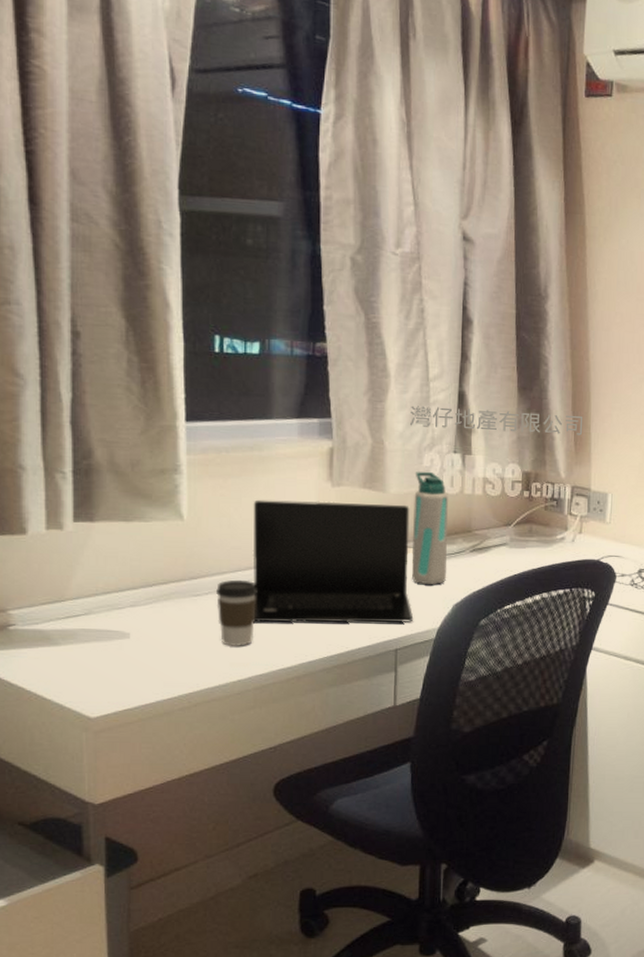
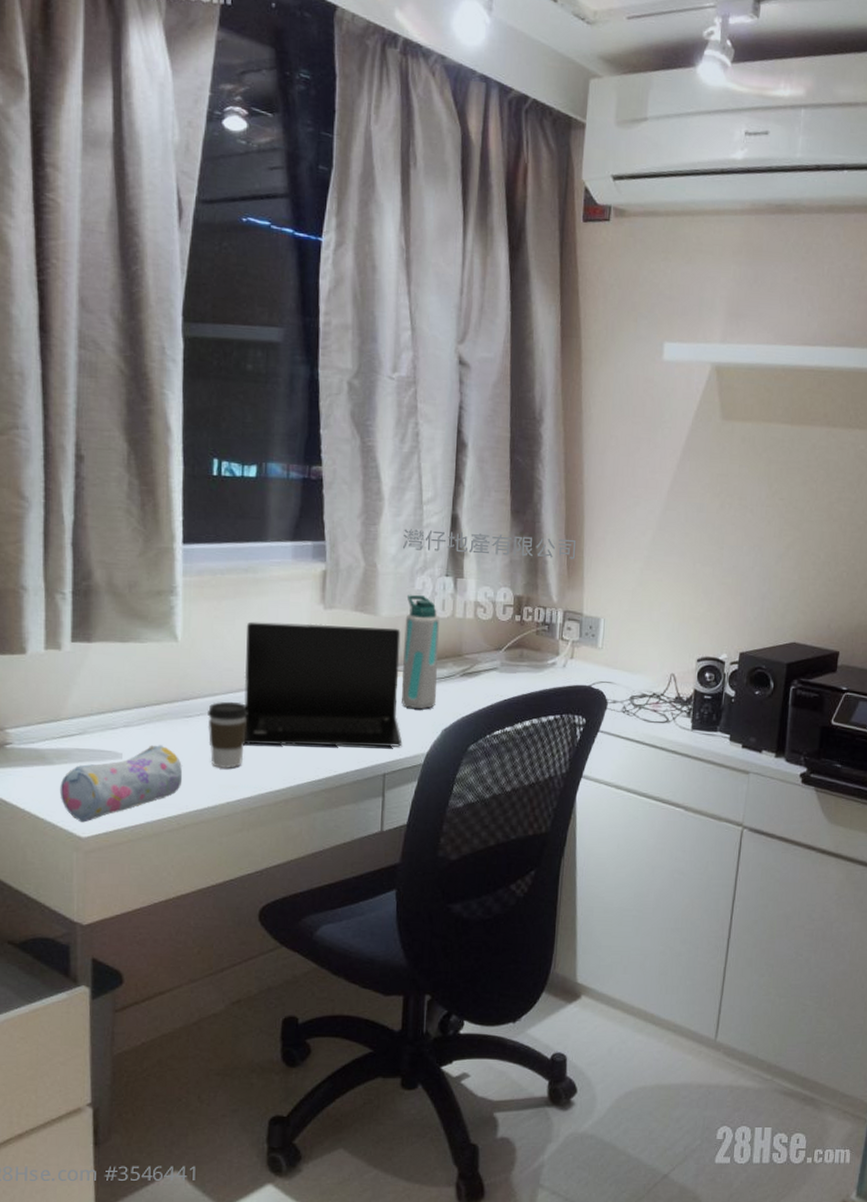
pencil case: none [66,624,193,703] -> present [59,745,183,823]

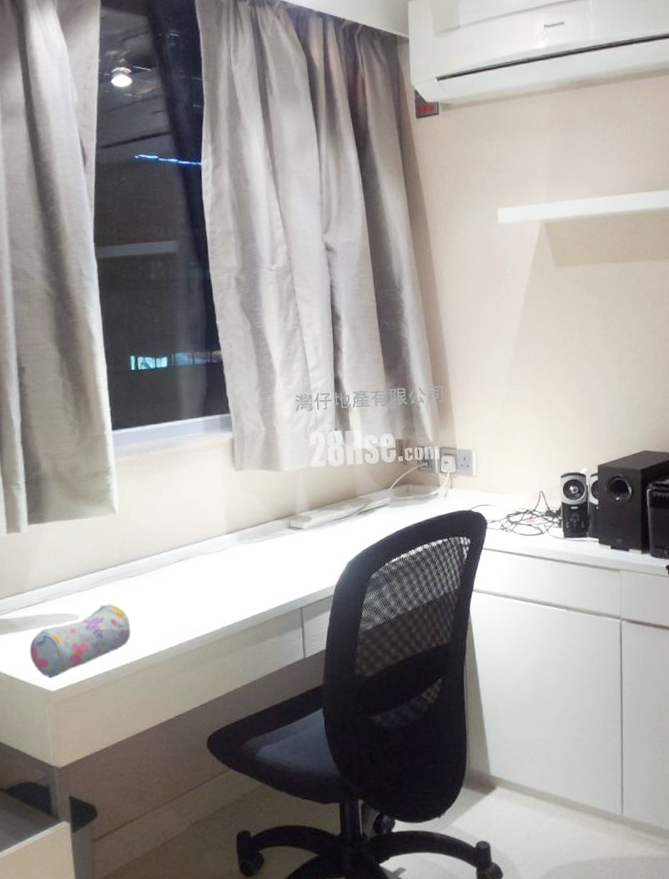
coffee cup: present [207,701,248,770] -> none [146,559,181,619]
laptop: present [243,621,402,748] -> none [171,480,314,595]
water bottle: present [400,594,439,710] -> none [305,448,338,548]

